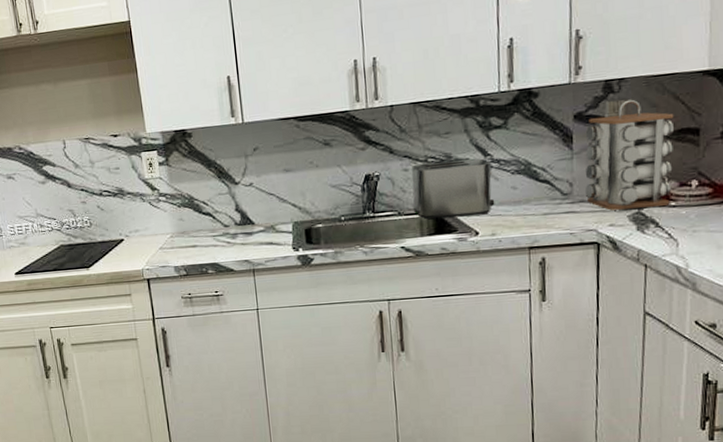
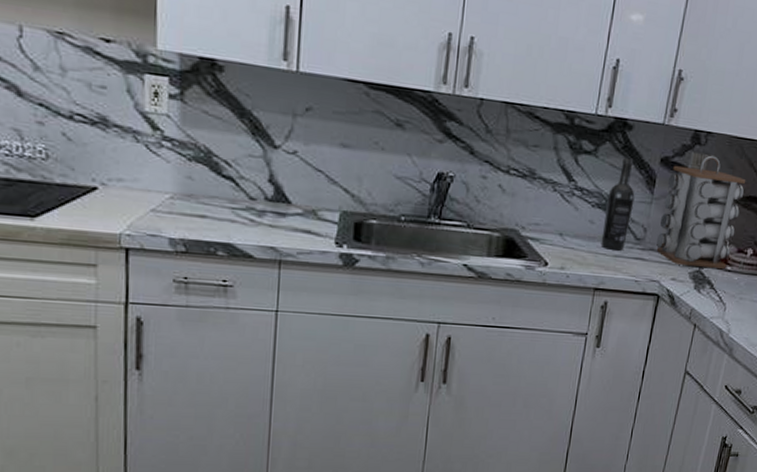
toaster: present [412,158,495,220] -> none [485,173,574,245]
wine bottle: none [525,123,554,210] -> present [601,158,635,251]

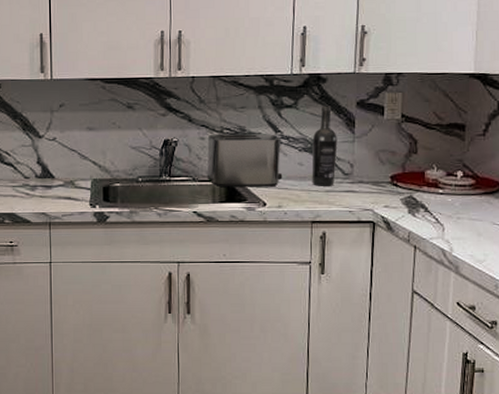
toaster: none [485,173,574,245] -> present [207,133,283,188]
spice rack: present [656,155,746,269] -> none [363,93,444,194]

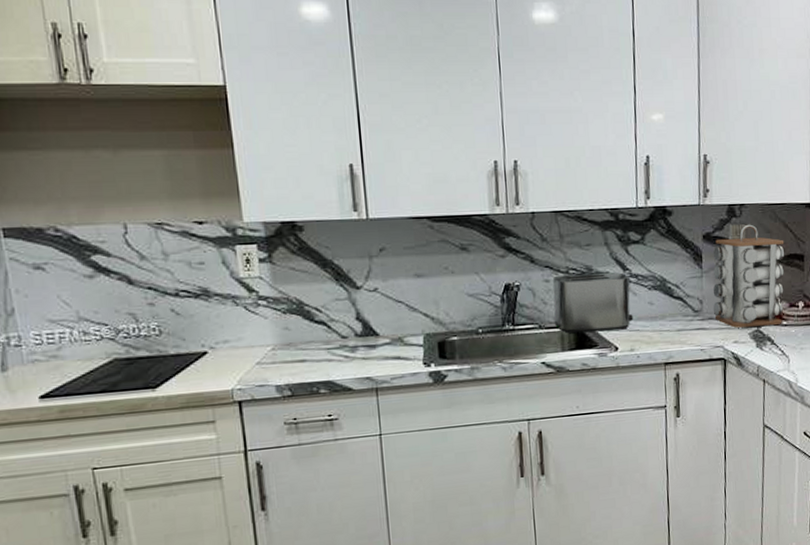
wine bottle: present [311,107,338,186] -> none [661,241,686,326]
spice rack: none [363,93,444,194] -> present [713,224,784,328]

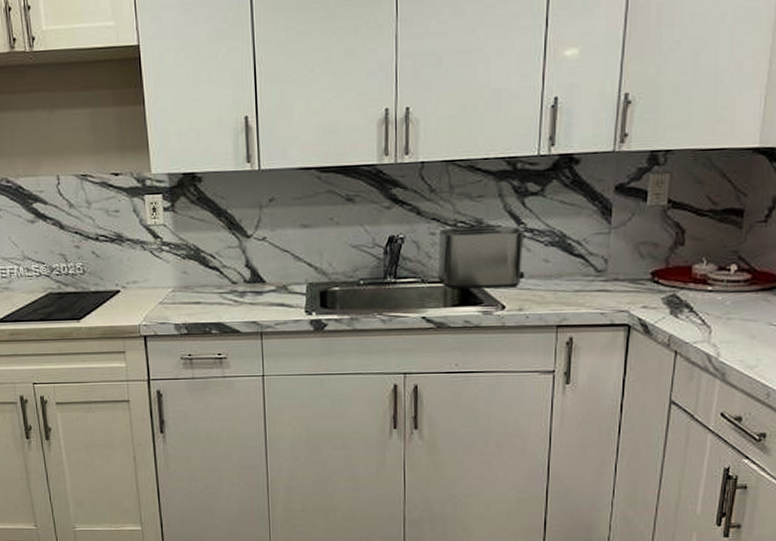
spice rack: present [713,224,784,328] -> none [619,173,719,292]

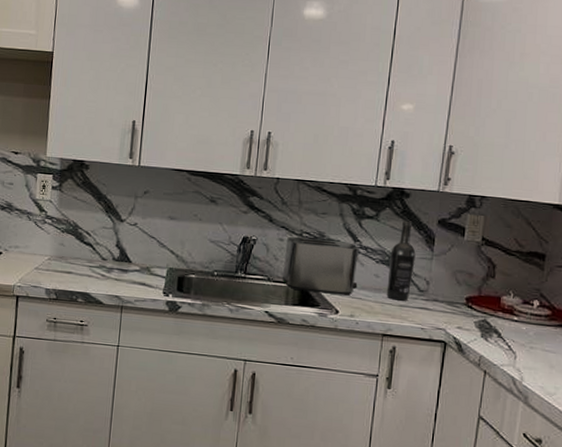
wine bottle: none [559,193,590,286] -> present [386,221,416,301]

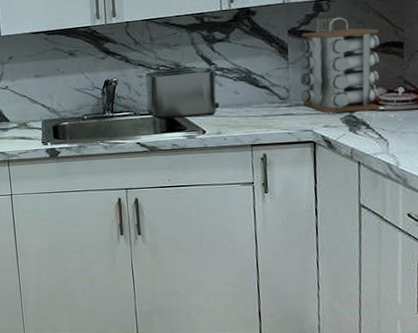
wine bottle: present [386,221,416,301] -> none [246,37,272,112]
spice rack: none [439,216,525,319] -> present [300,17,380,113]

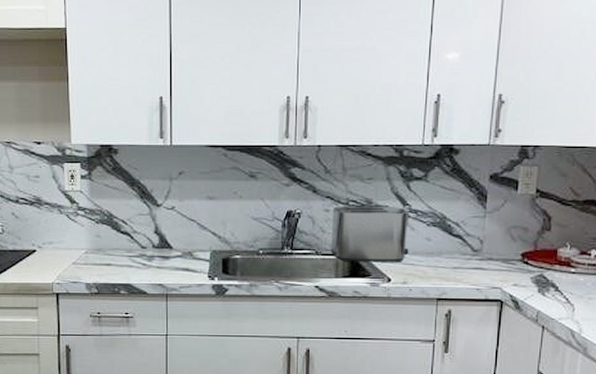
spice rack: present [300,17,380,113] -> none [493,166,581,272]

